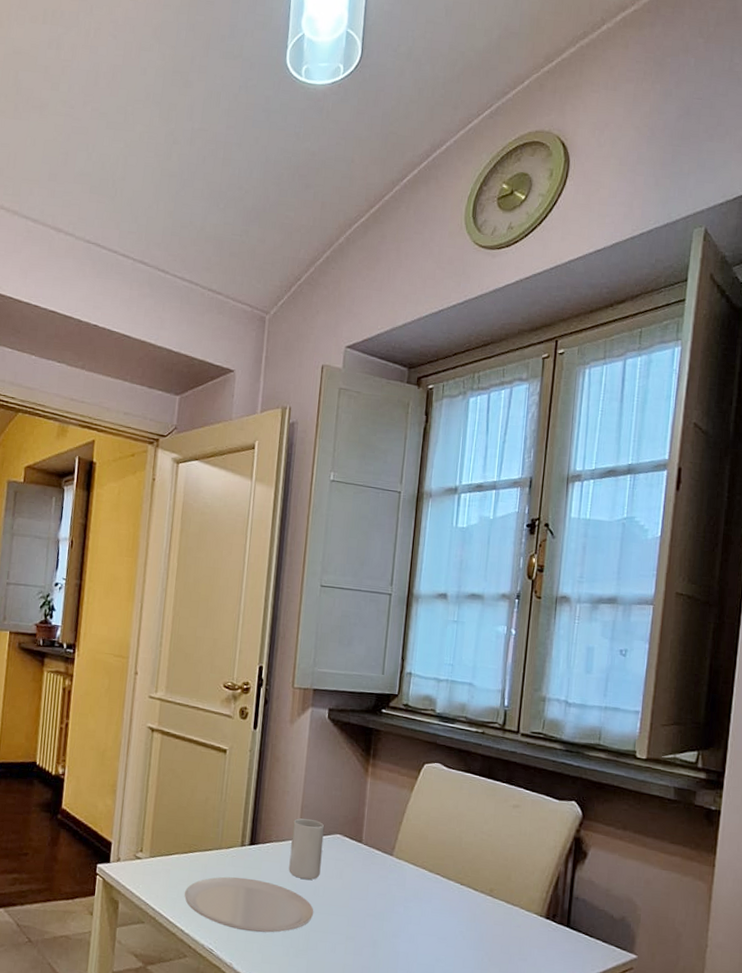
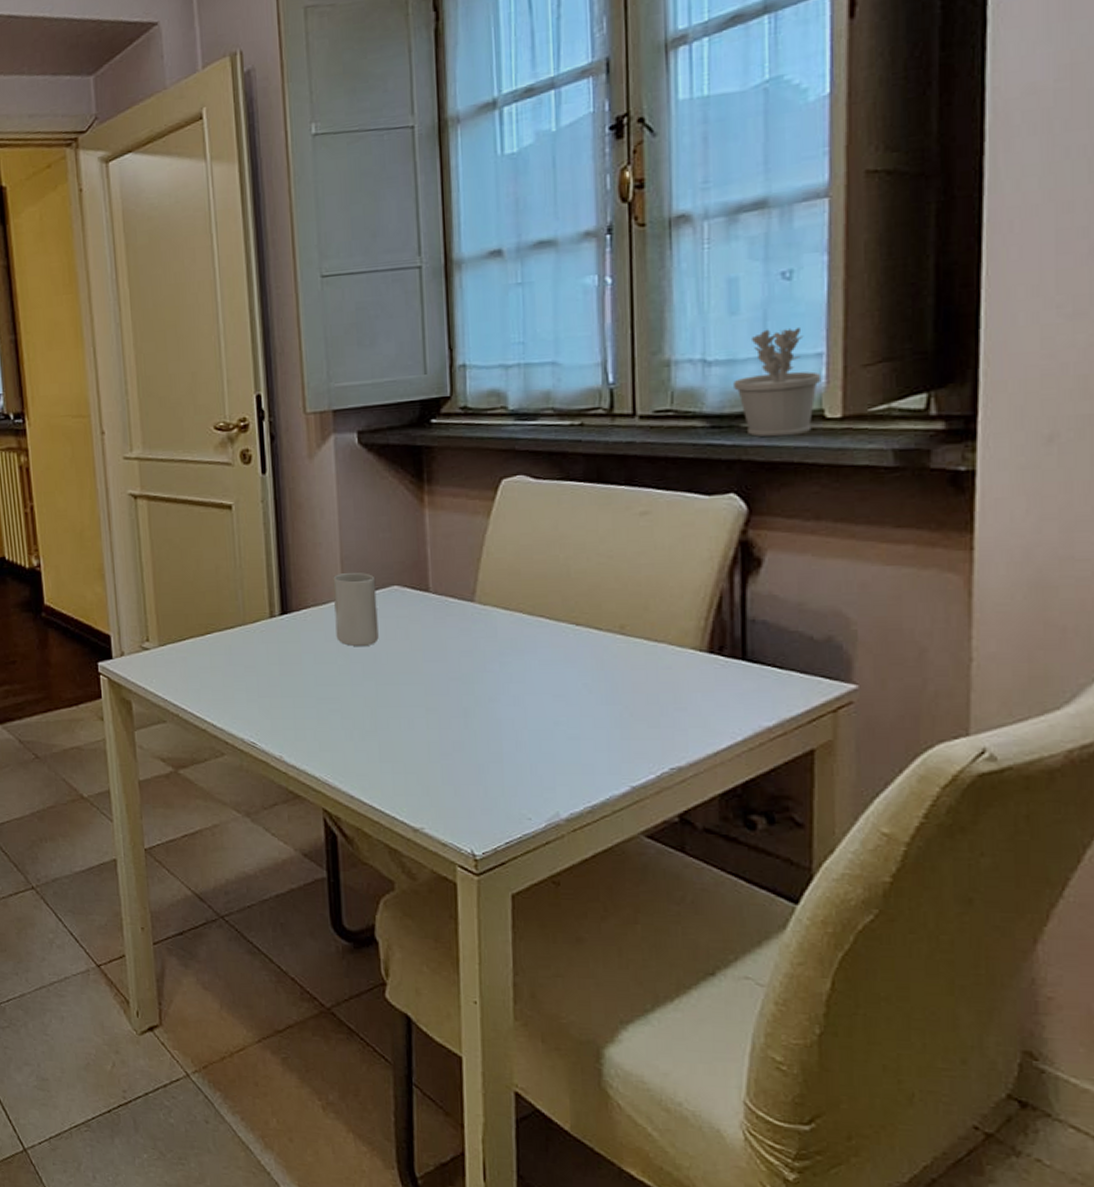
plate: present [184,876,314,933] -> none [209,654,378,717]
flower pot: none [583,687,637,767] -> present [733,328,822,438]

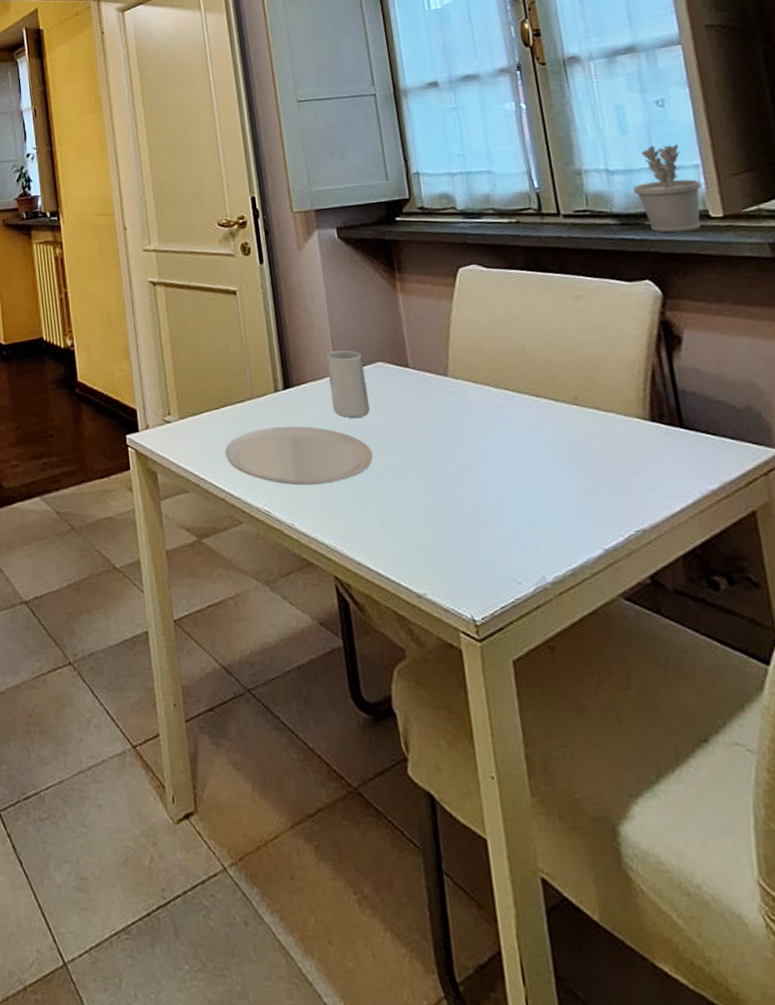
plate: none [209,654,378,717] -> present [225,426,374,486]

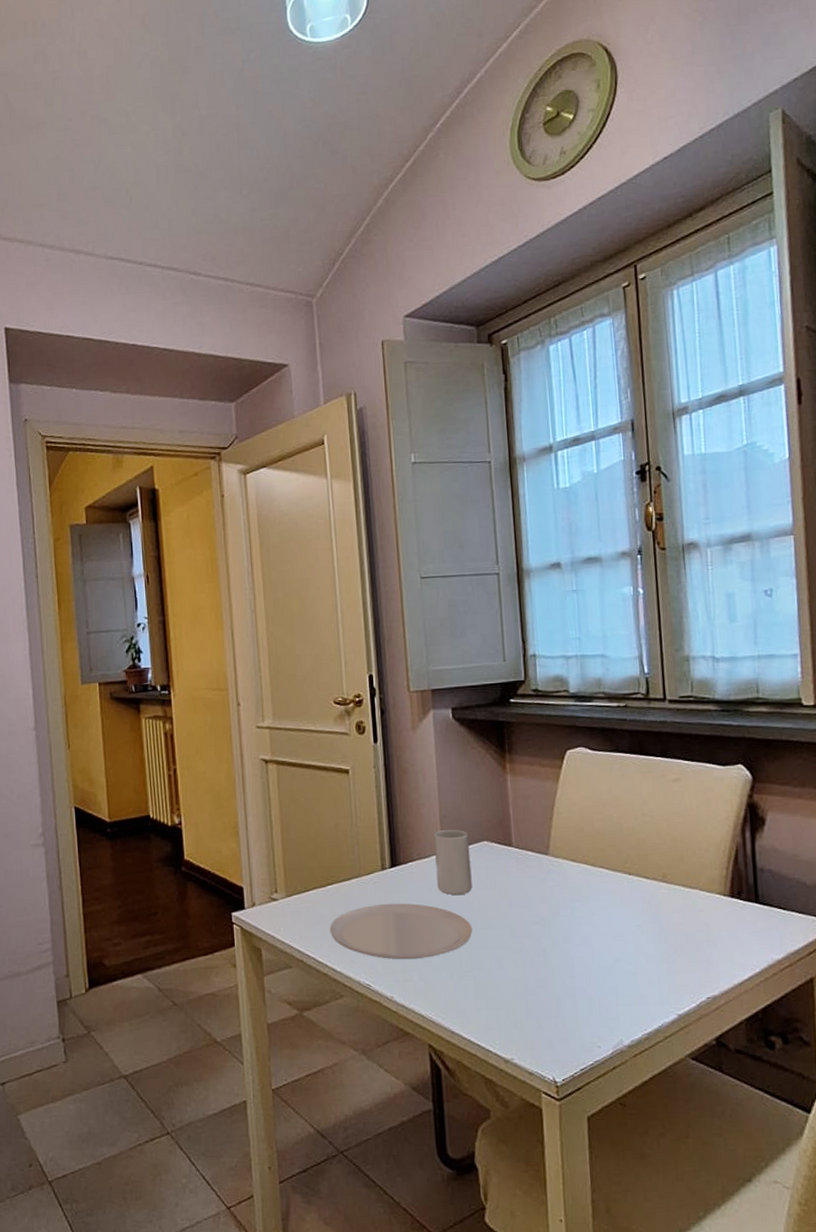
flower pot: present [633,145,702,233] -> none [736,634,798,720]

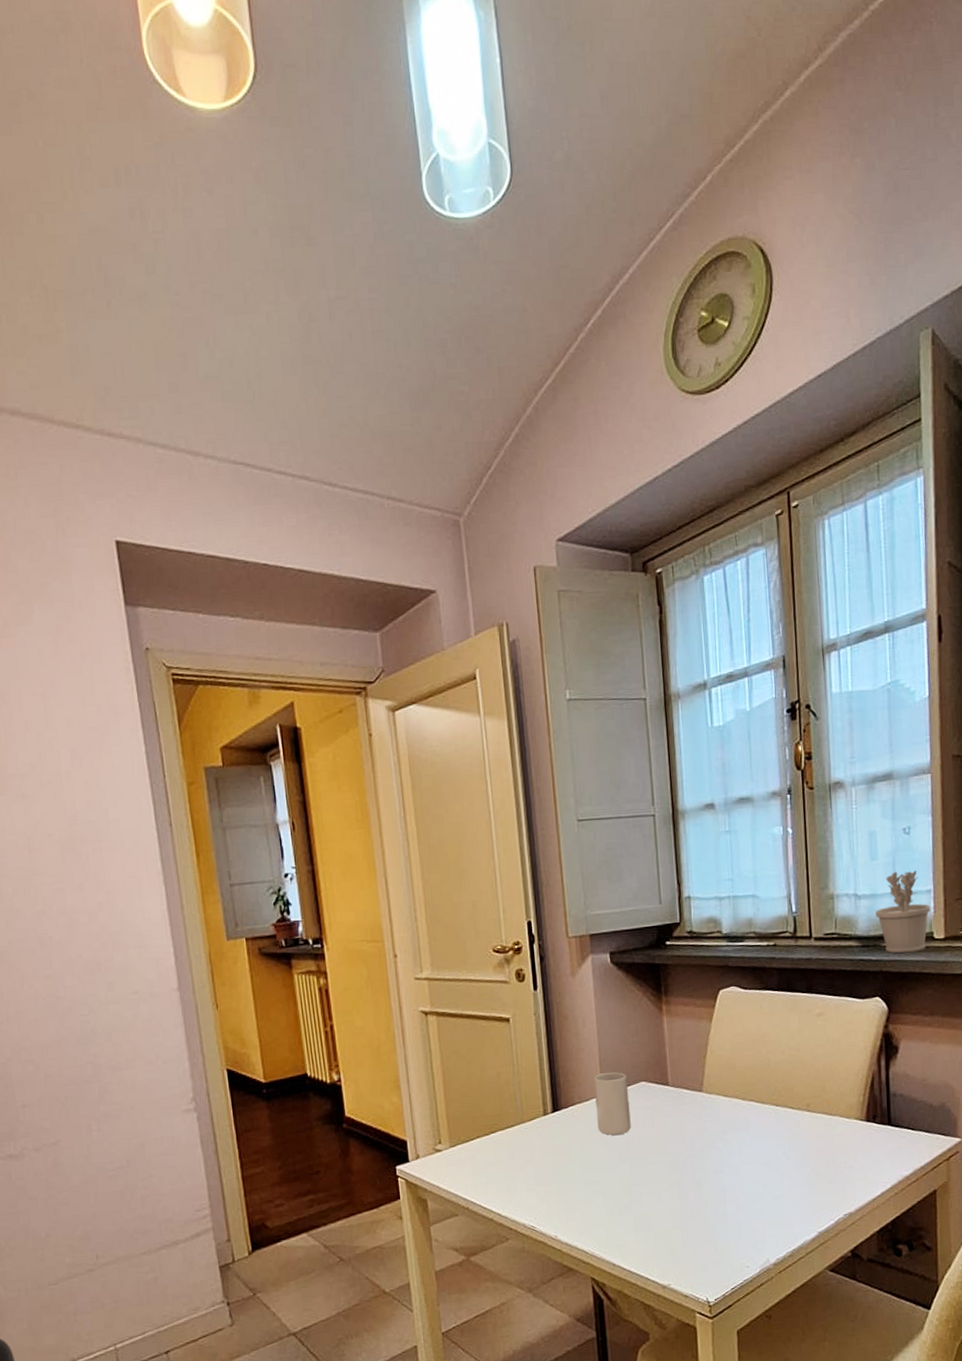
plate: present [330,903,473,960] -> none [494,1146,632,1201]
flower pot: none [736,634,798,720] -> present [875,871,931,954]

